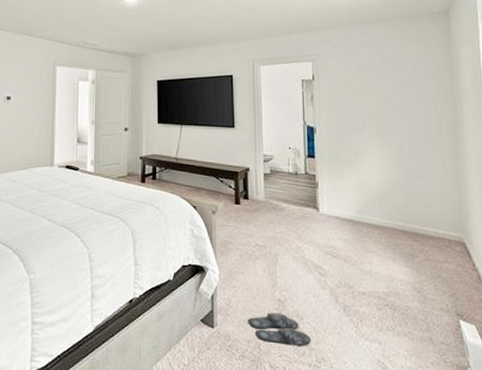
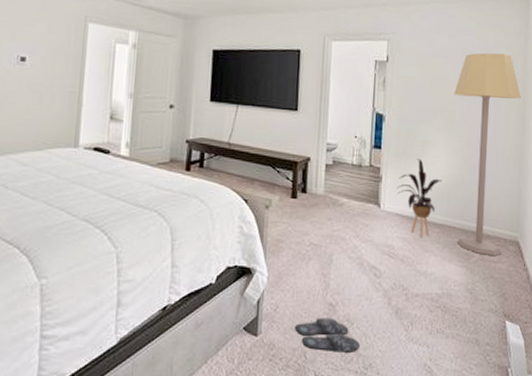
house plant: none [333,165,378,240] -> present [397,158,442,239]
lamp: none [381,65,451,257] -> present [454,52,521,257]

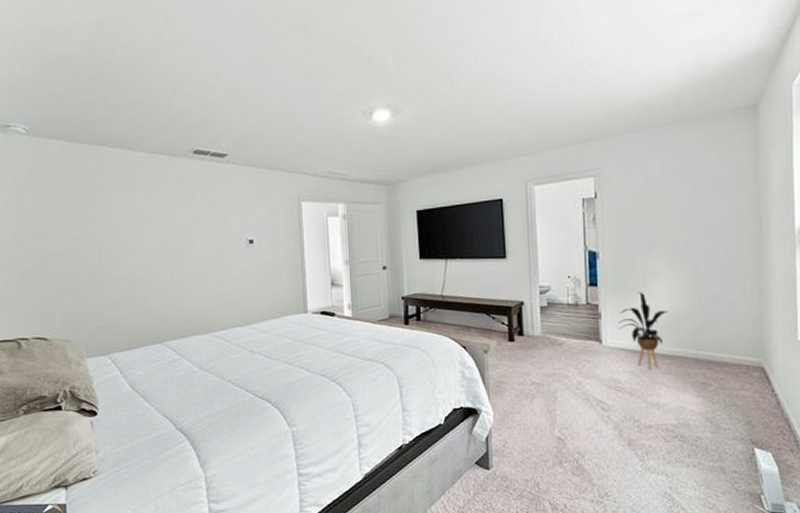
slippers: present [295,318,360,352] -> none [525,451,593,483]
lamp: present [454,52,521,257] -> none [674,171,756,384]

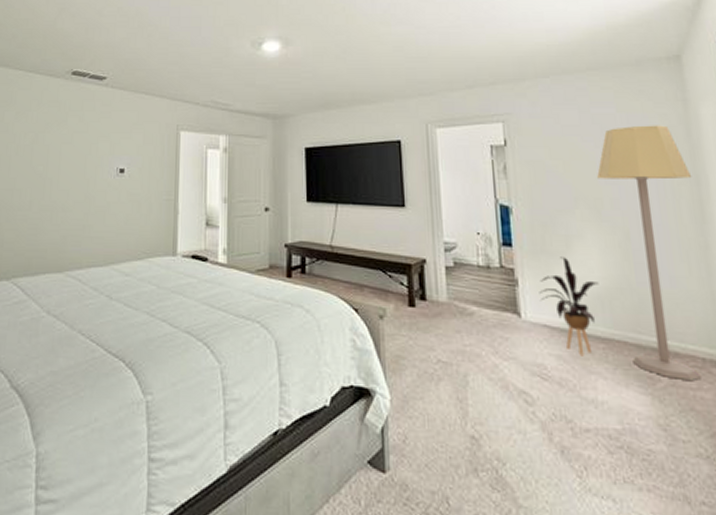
lamp: none [674,171,756,384] -> present [597,125,703,382]

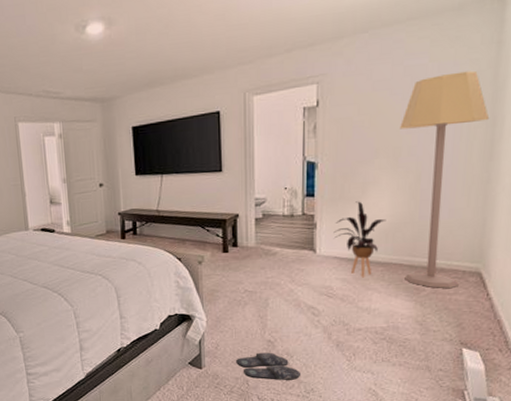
slippers: none [431,453,518,502] -> present [236,352,300,380]

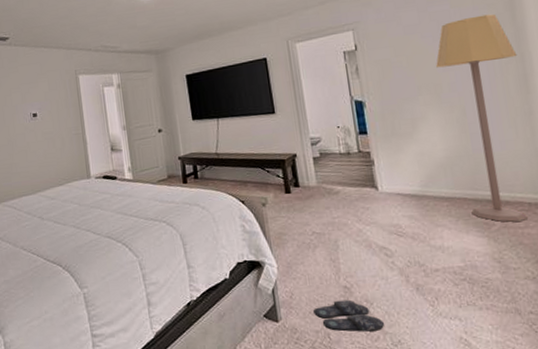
house plant: present [333,201,386,278] -> none [392,136,442,214]

